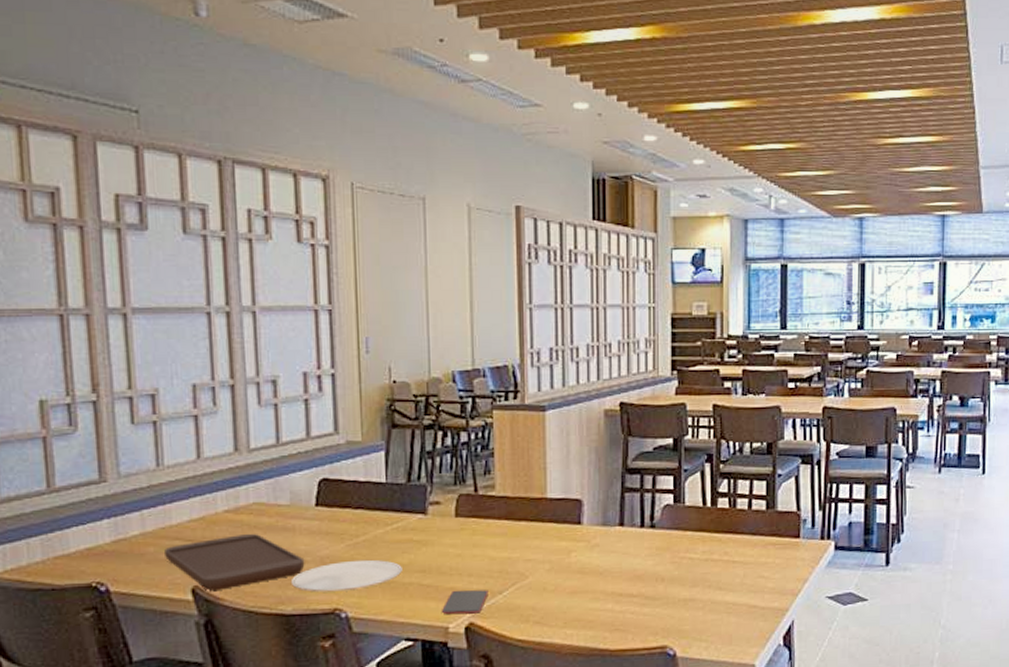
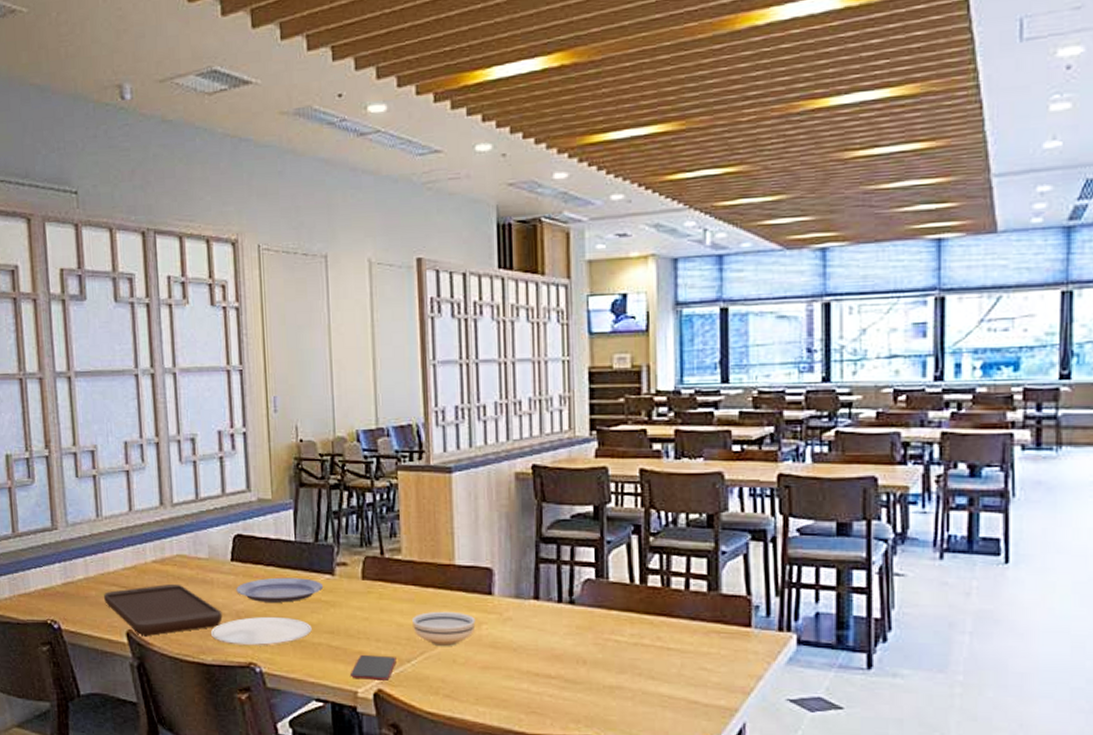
plate: none [321,519,416,546] -> present [236,577,324,603]
bowl: none [505,542,565,576] -> present [412,611,476,646]

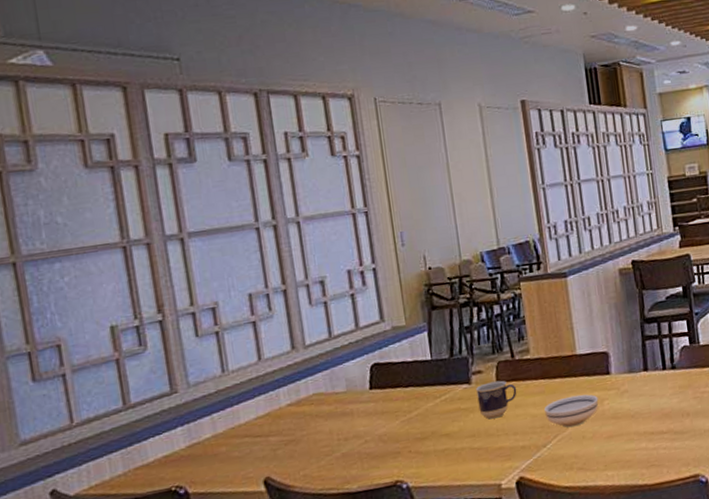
tray: present [104,583,223,636] -> none [236,422,365,480]
plate: present [210,616,312,647] -> none [353,430,454,469]
plate: present [236,577,324,603] -> none [377,391,462,423]
cup: none [339,577,384,619] -> present [476,380,517,420]
smartphone: present [351,654,397,681] -> none [493,445,534,473]

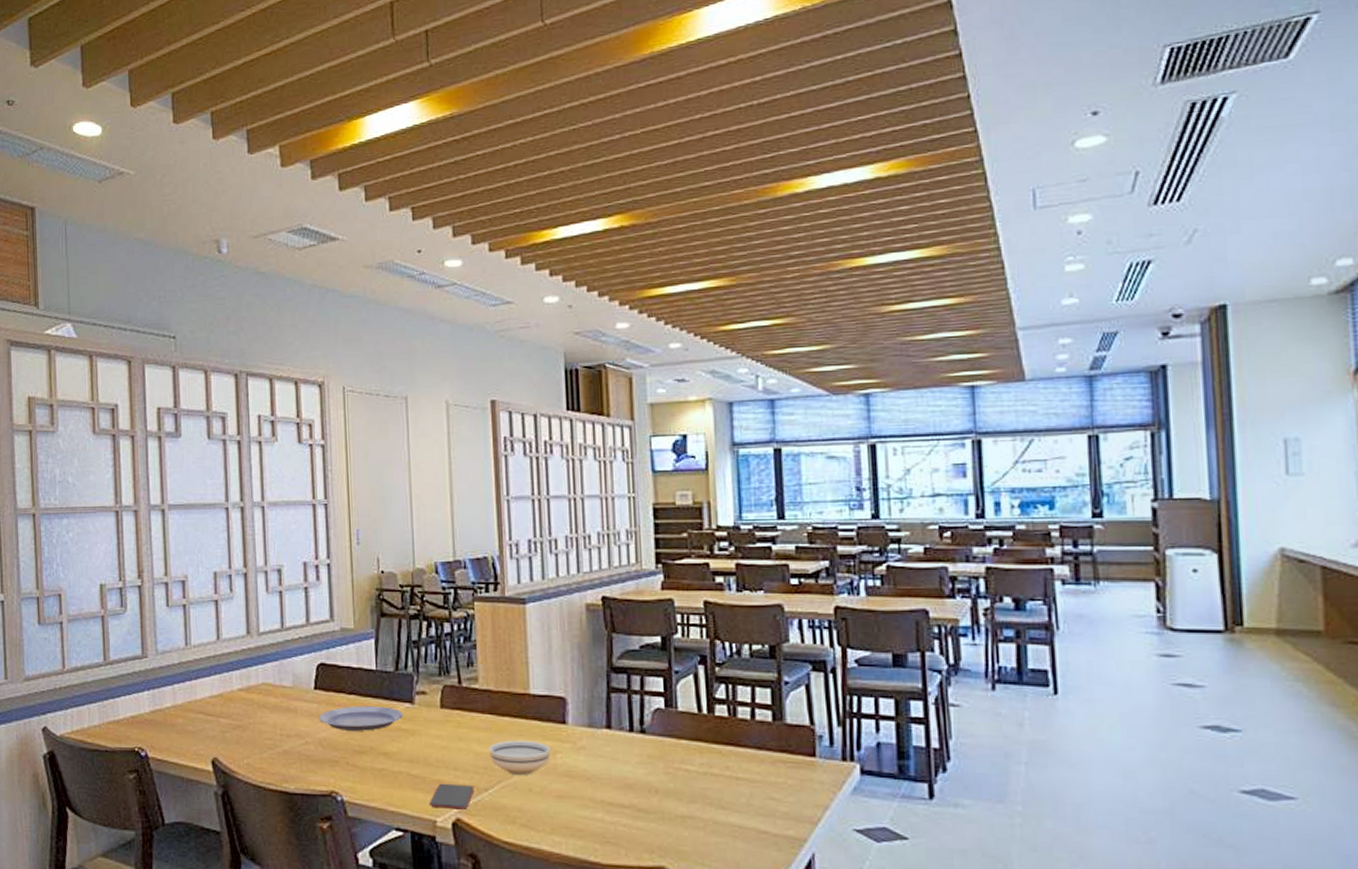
plate: none [377,391,462,423] -> present [319,706,404,731]
cup: present [476,380,517,420] -> none [419,706,461,747]
smartphone: none [493,445,534,473] -> present [430,783,474,810]

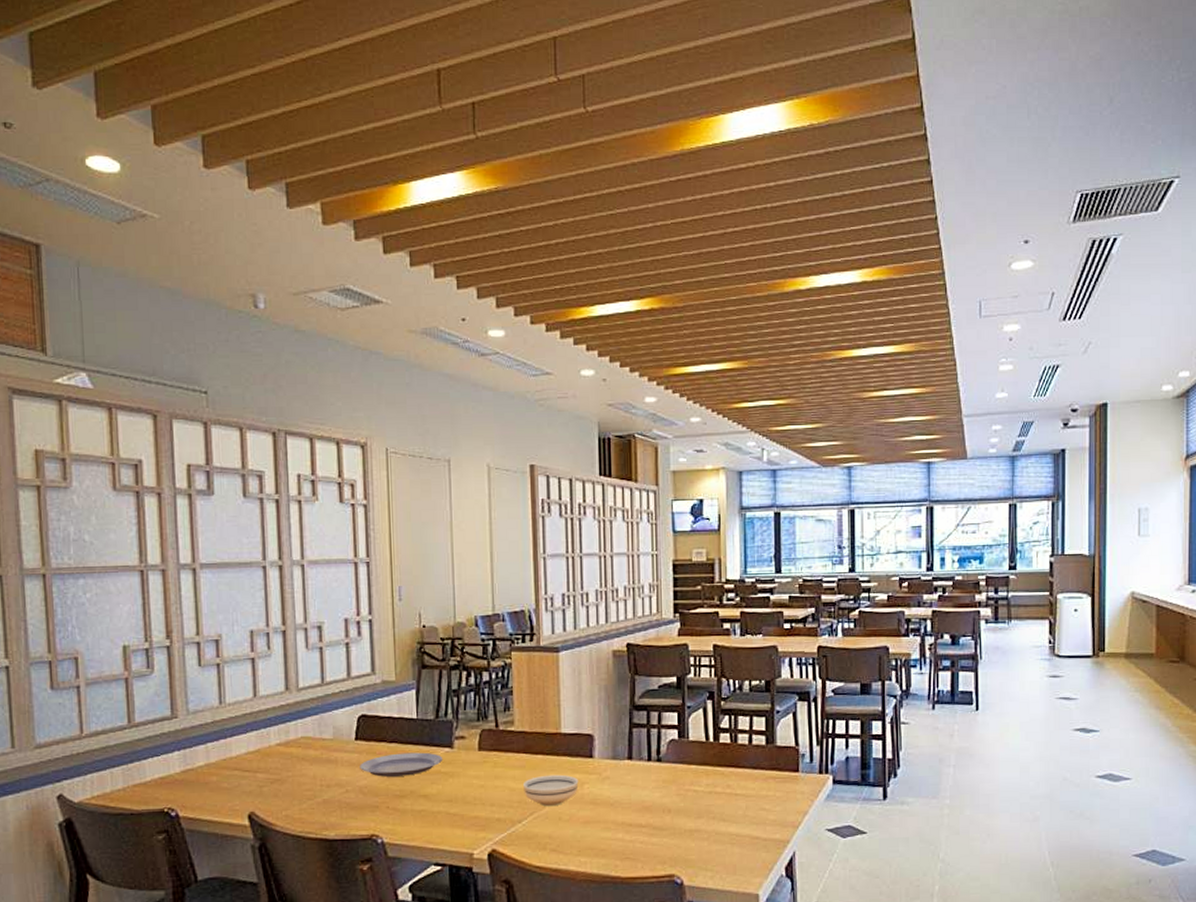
smartphone: present [430,783,474,810] -> none [467,818,509,842]

